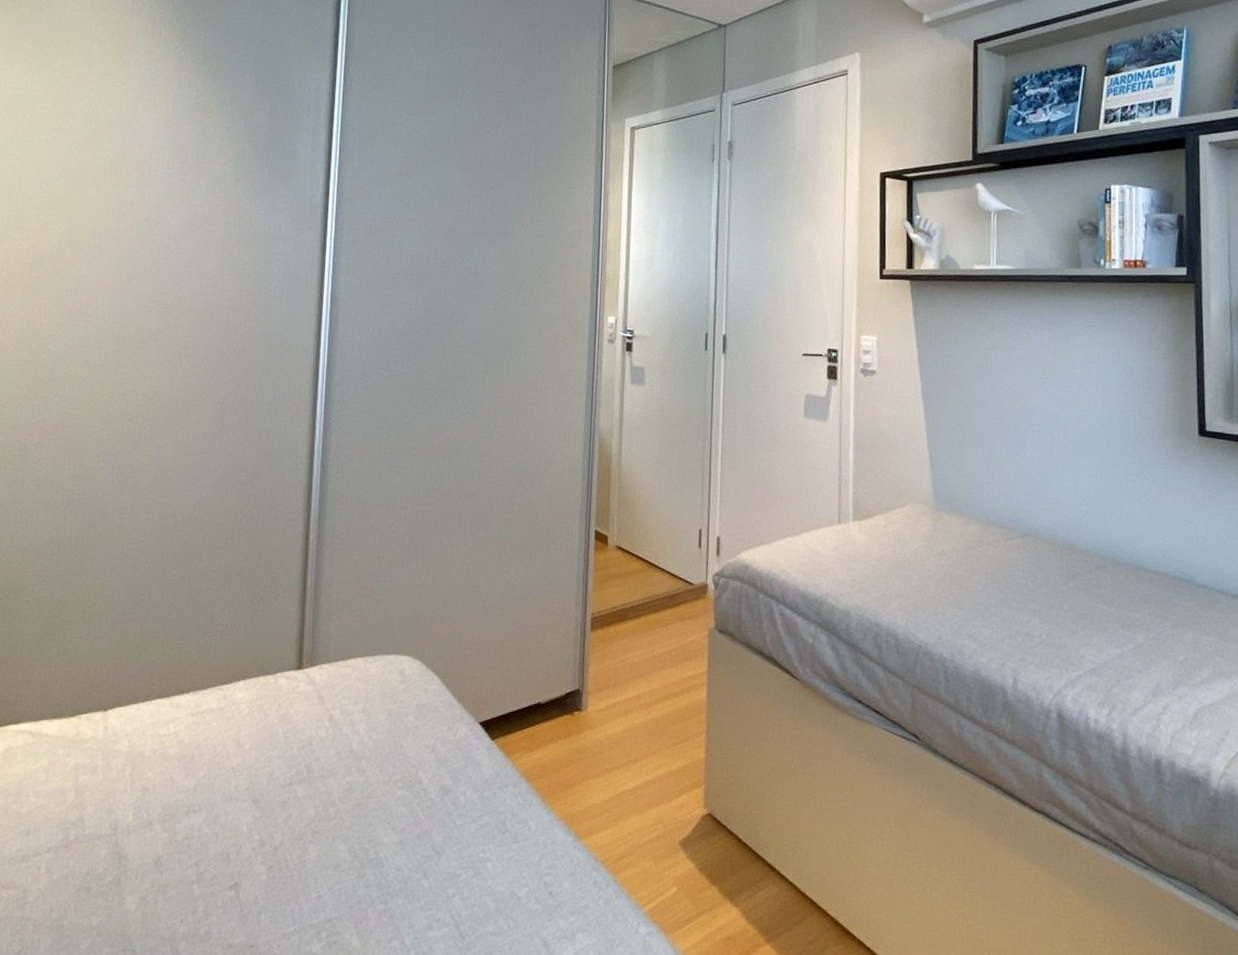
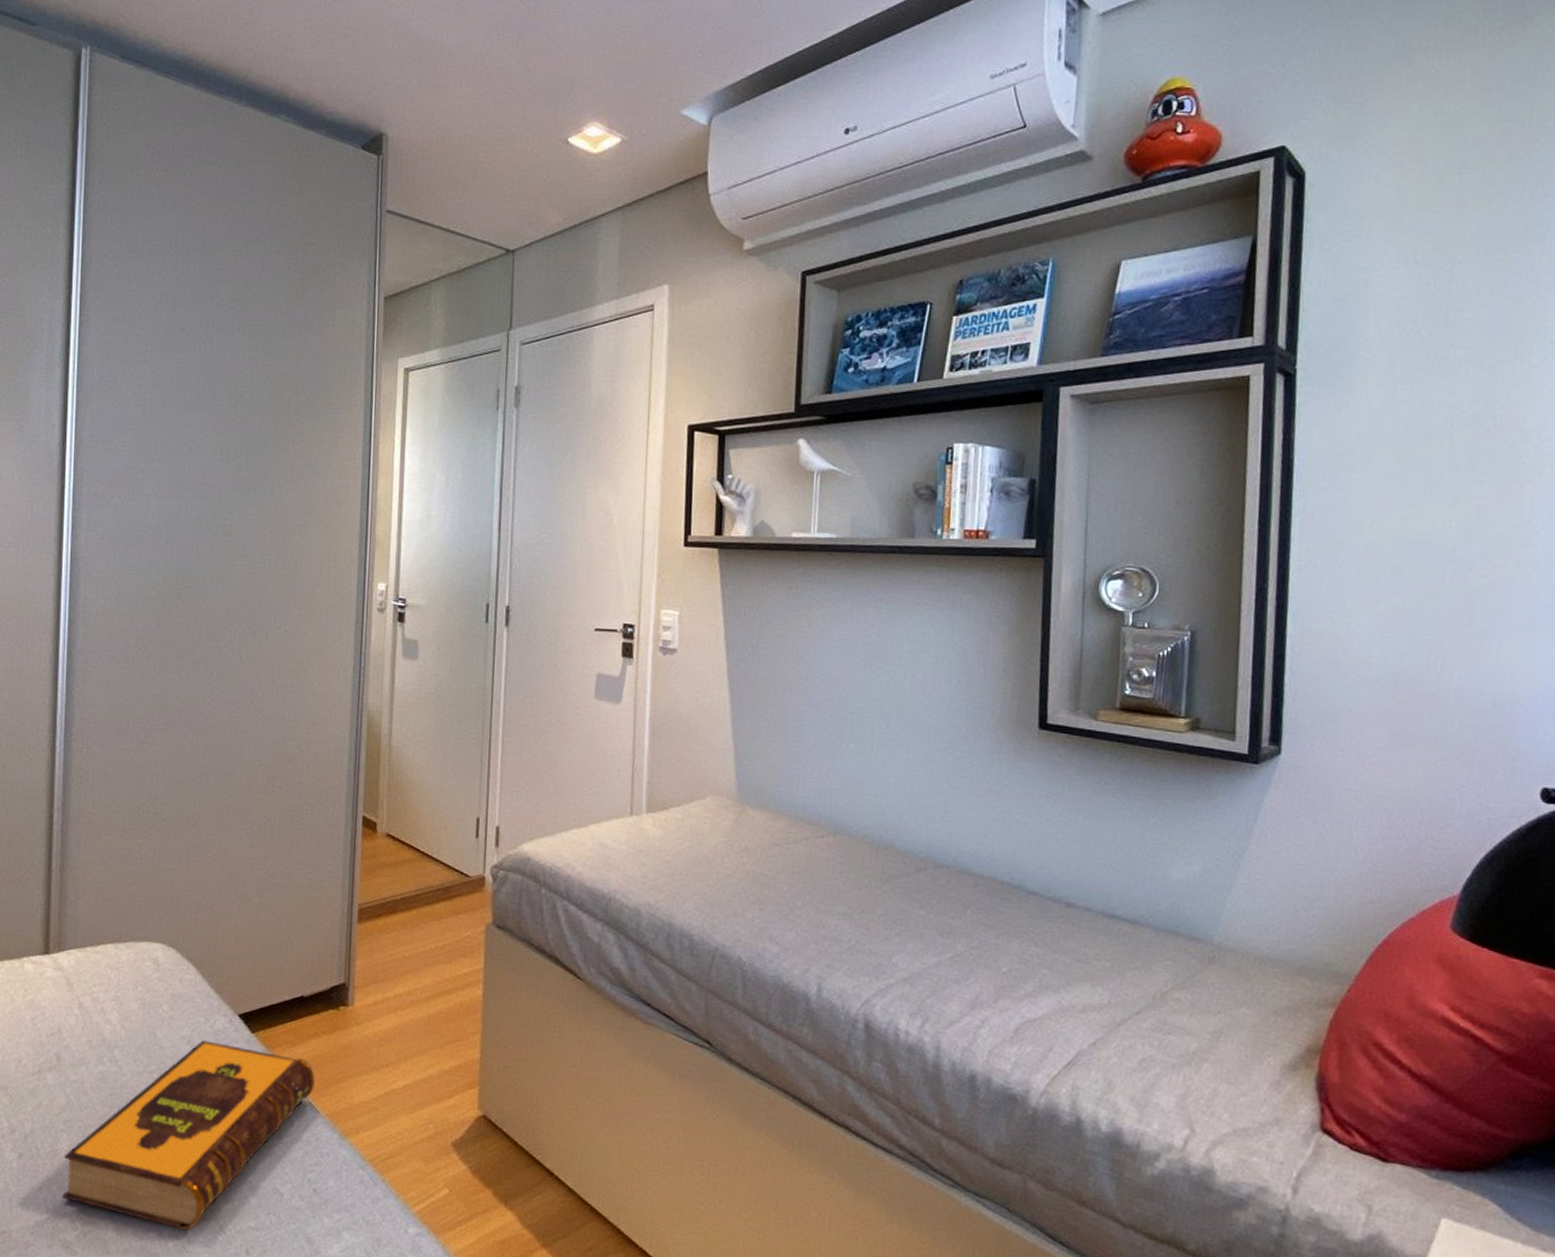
hardback book: none [309,748,551,938] -> present [62,1040,315,1230]

